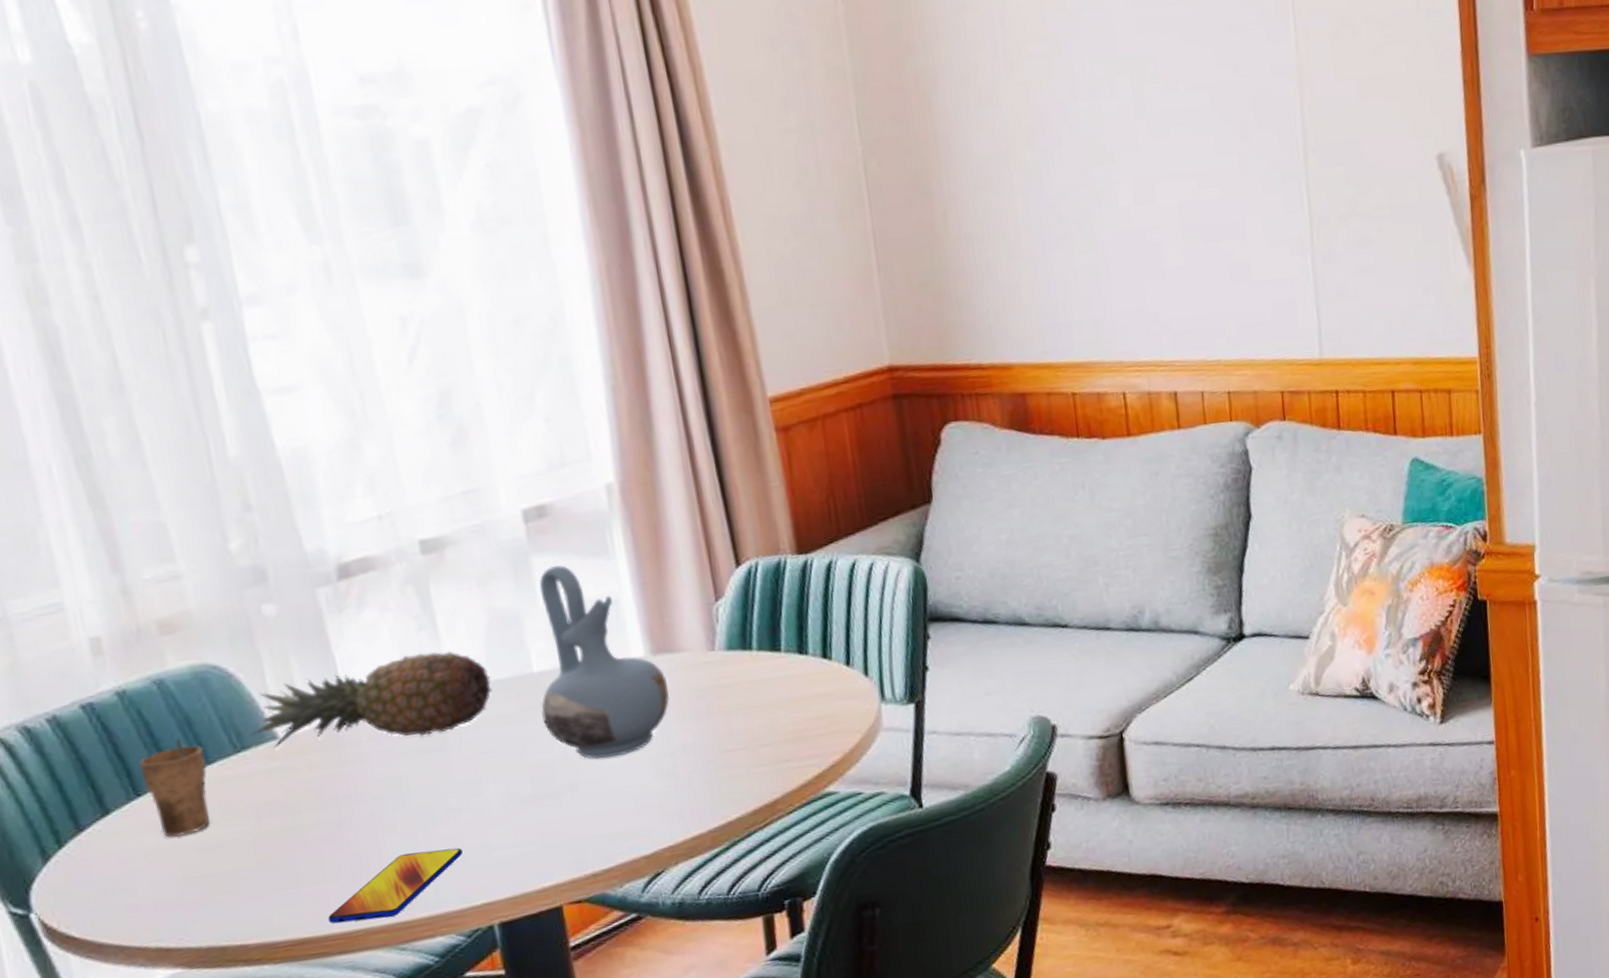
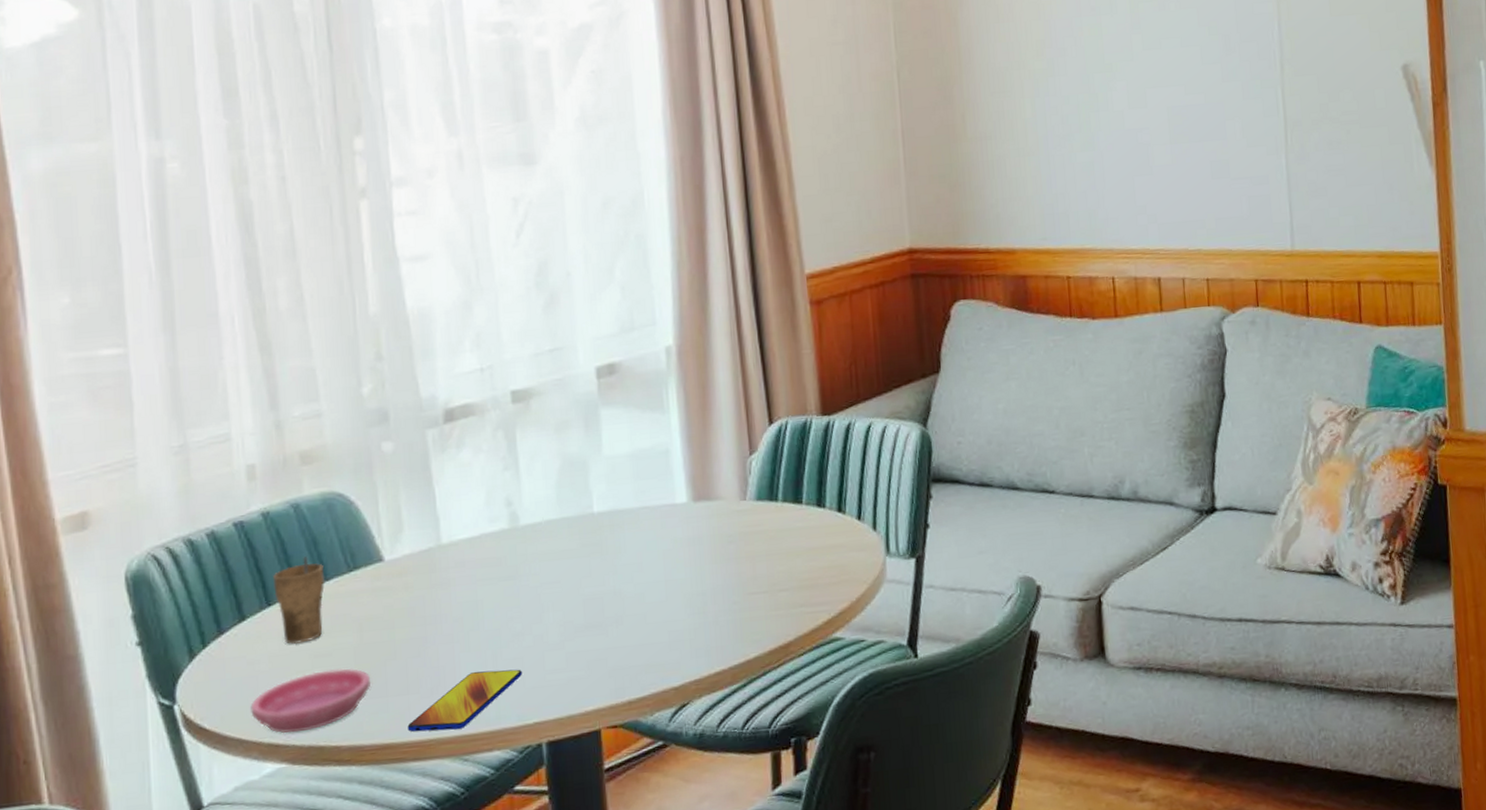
saucer: none [128,859,277,936] -> present [250,668,370,734]
fruit: present [250,650,492,749] -> none [361,489,559,570]
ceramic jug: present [539,565,670,760] -> none [597,417,706,595]

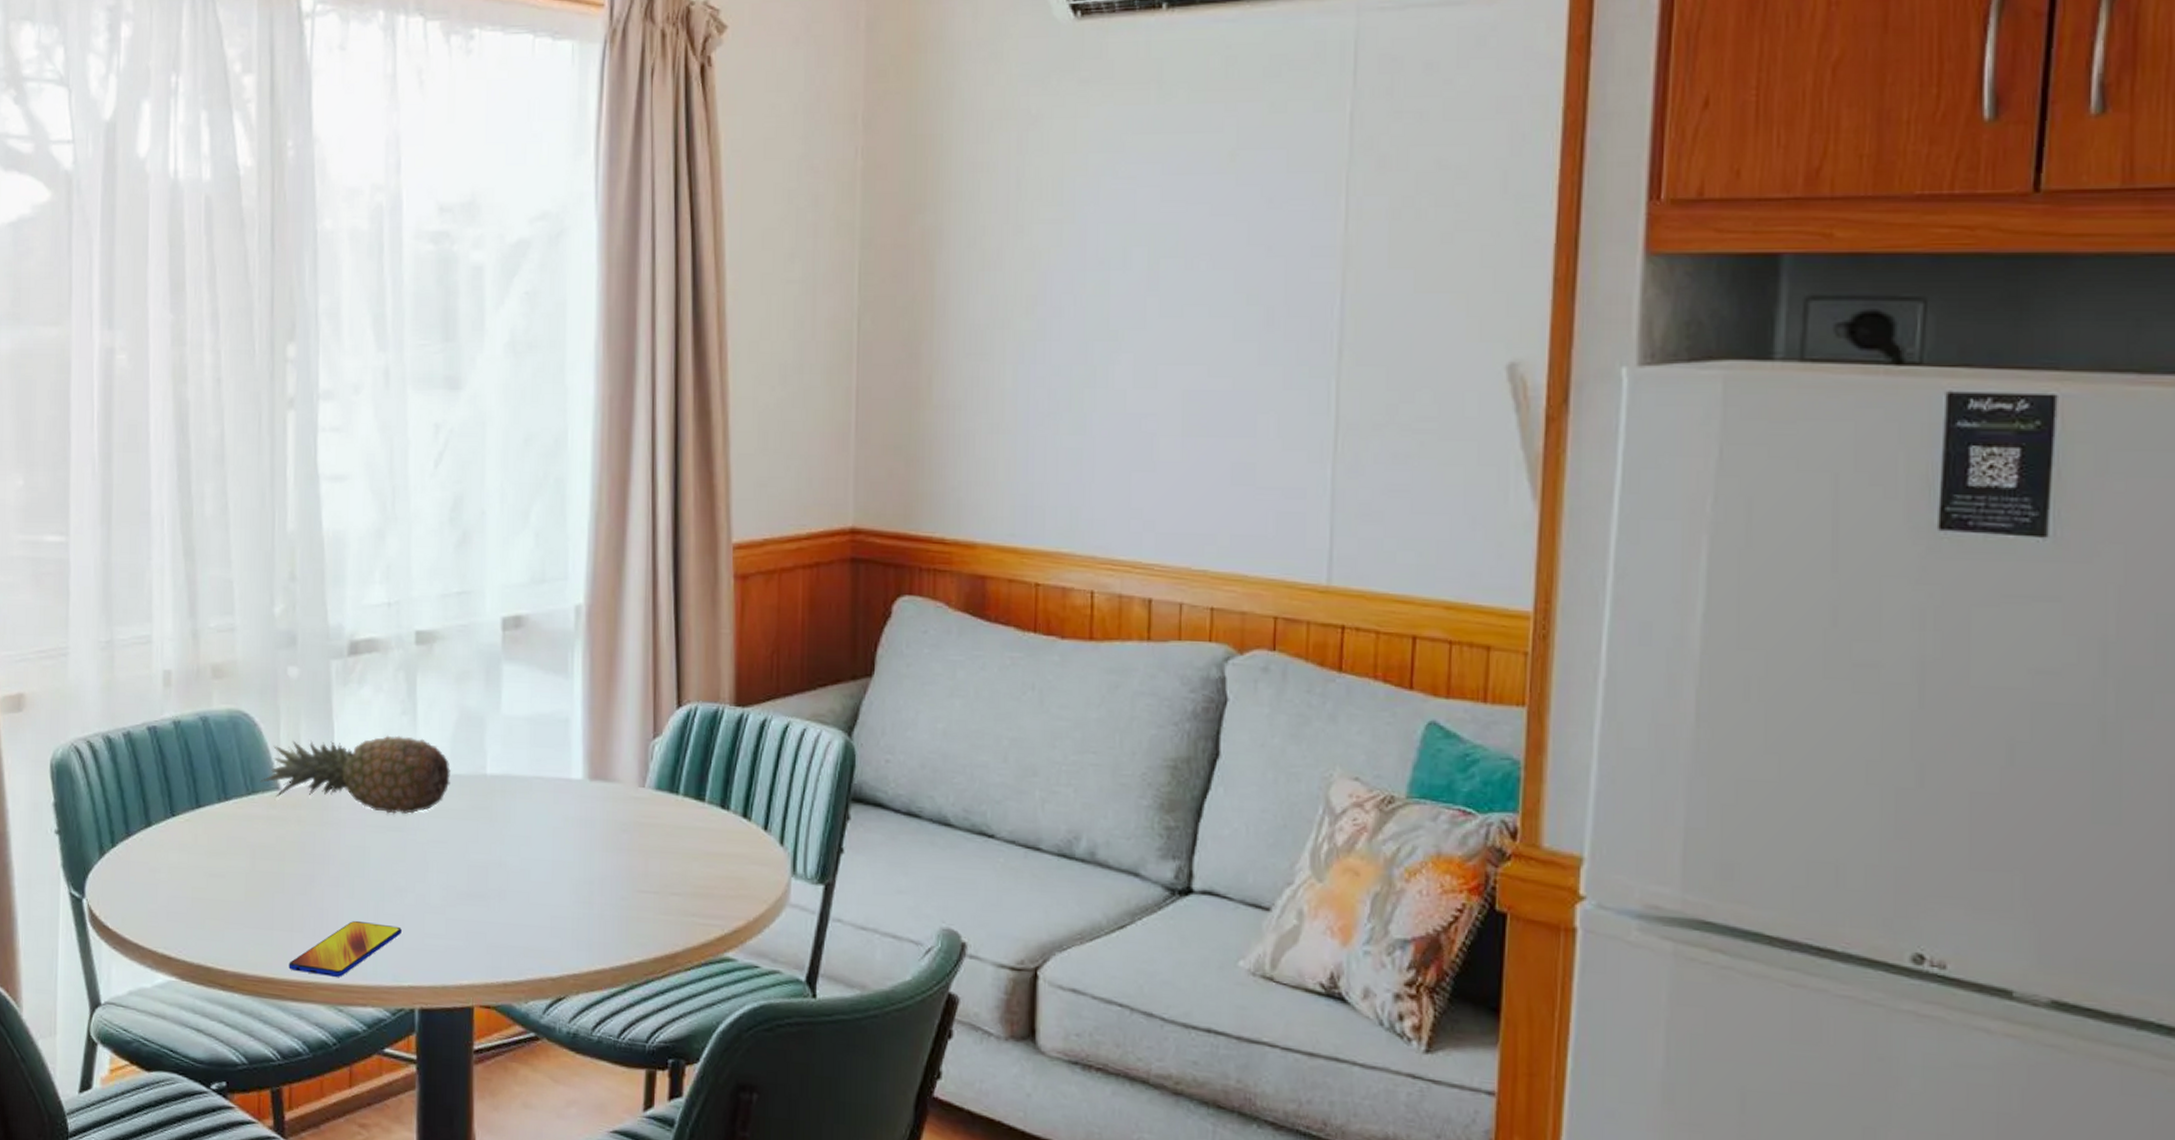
saucer: present [250,668,370,734] -> none [149,890,258,950]
cup: present [273,557,325,644] -> none [178,772,225,859]
fruit: none [361,489,559,570] -> present [260,735,452,814]

